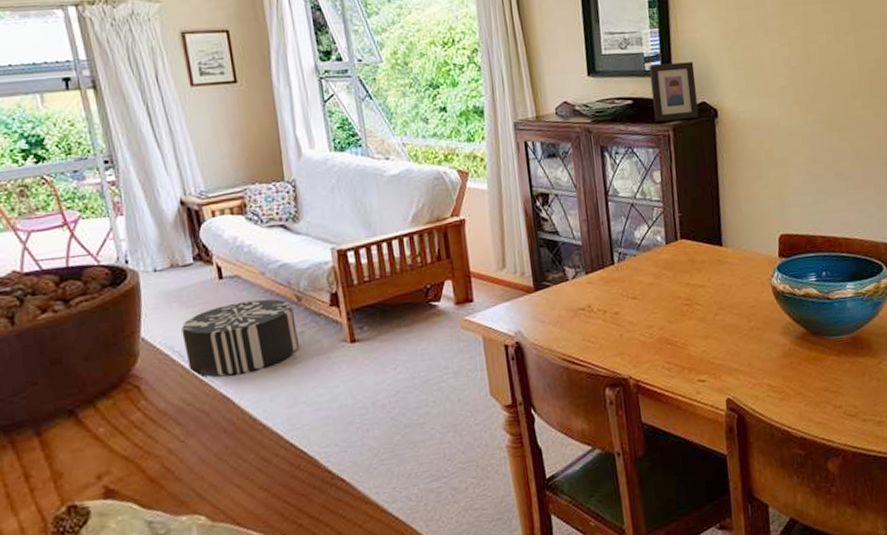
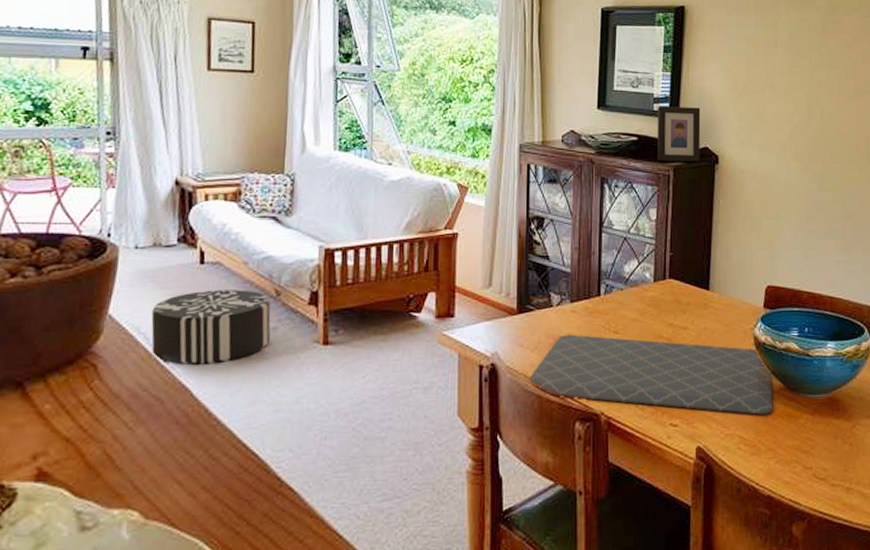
placemat: none [549,298,798,367] -> present [522,335,773,415]

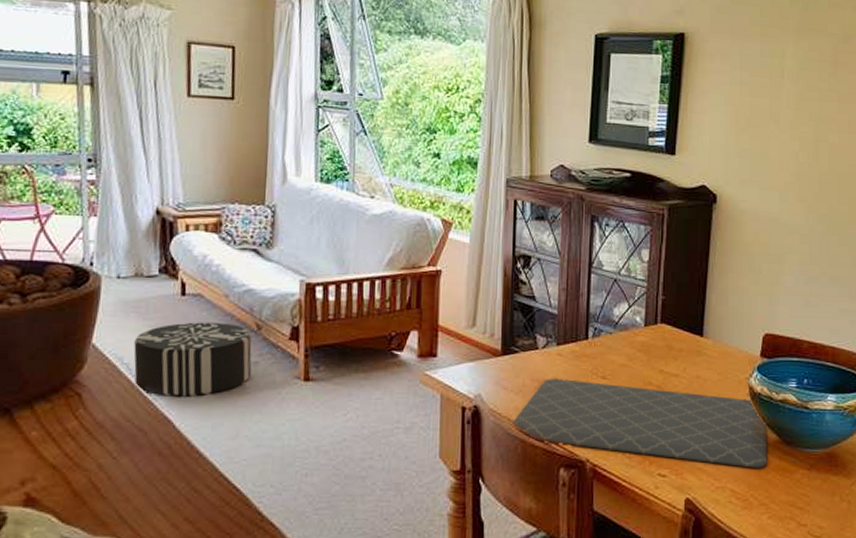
picture frame: present [657,106,701,163] -> none [651,140,699,202]

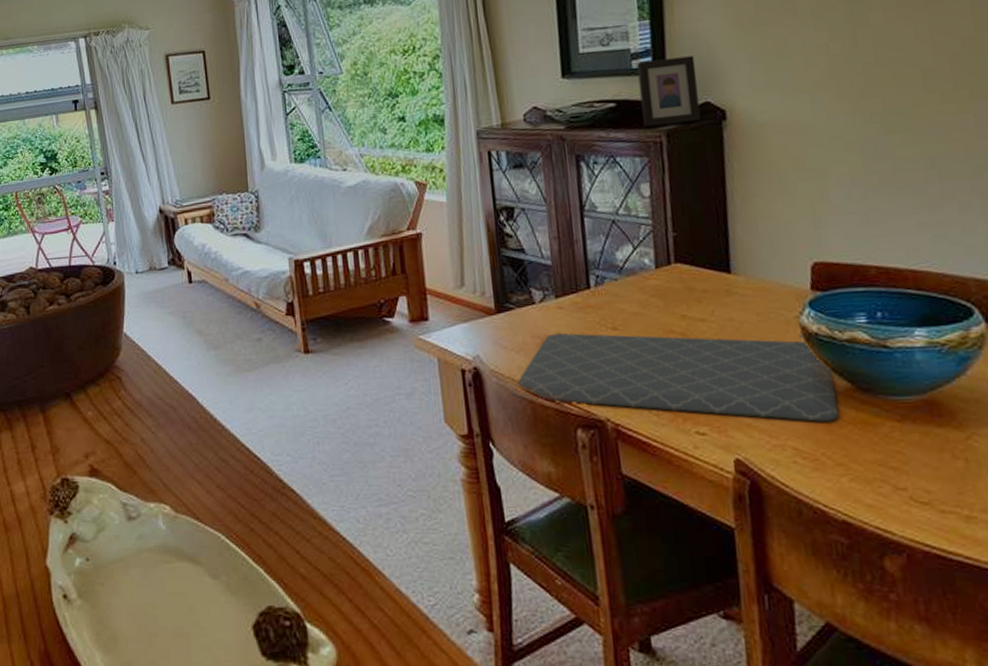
pouf: present [133,322,252,397] -> none [156,304,257,376]
picture frame: none [651,140,699,202] -> present [636,55,701,128]

